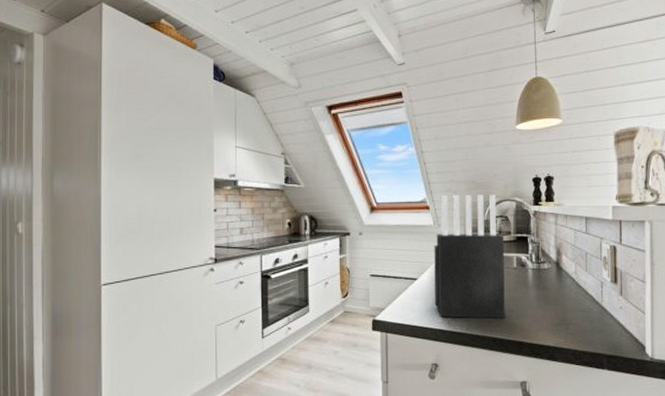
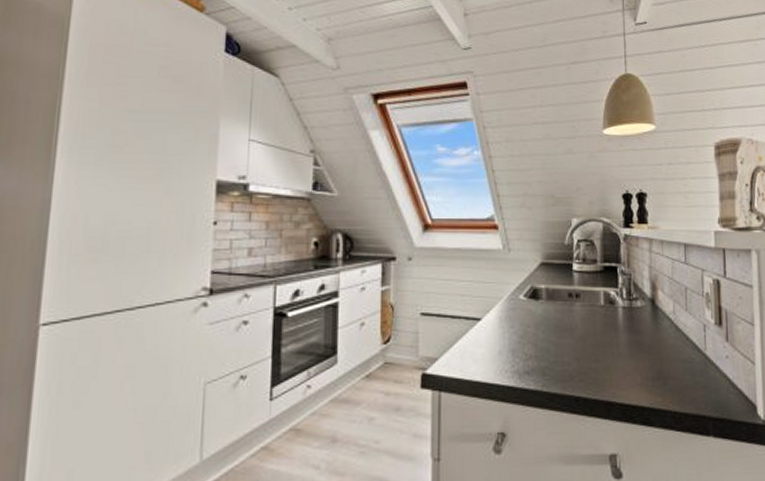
knife block: present [434,194,505,319] -> none [502,212,590,372]

